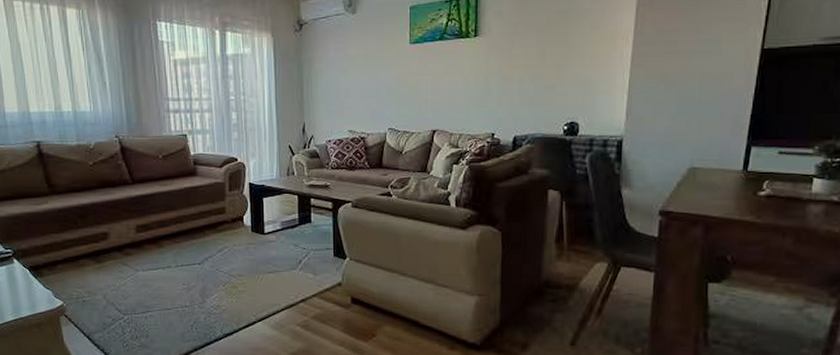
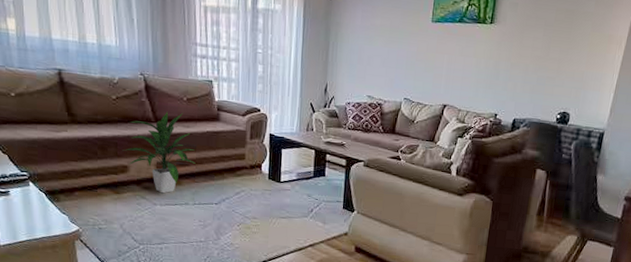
indoor plant: none [103,172,175,258] -> present [124,112,196,194]

